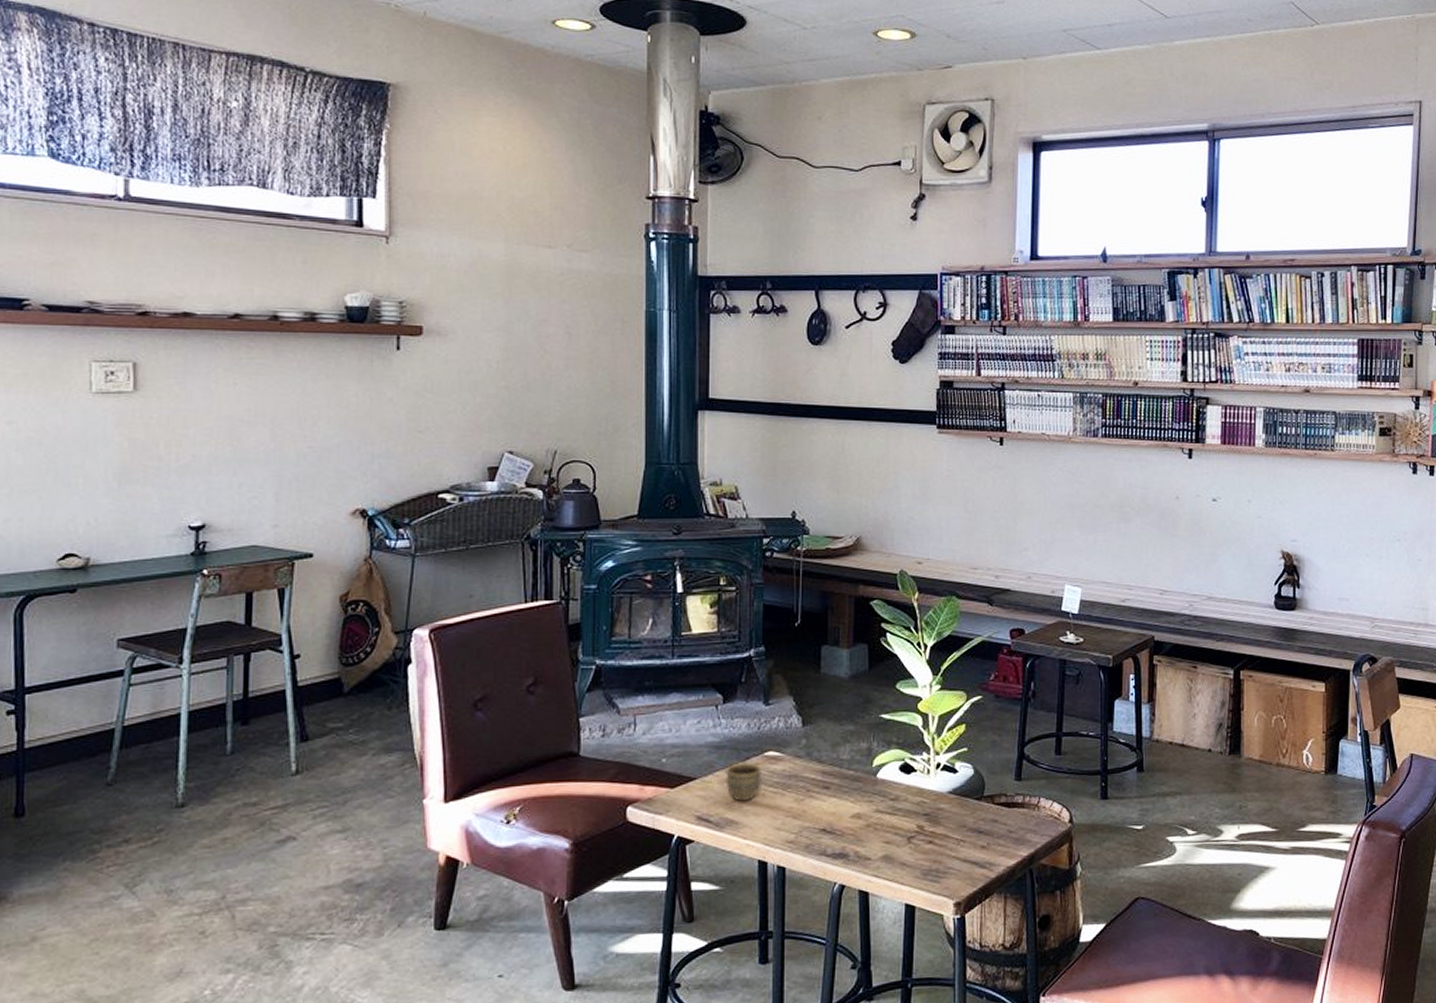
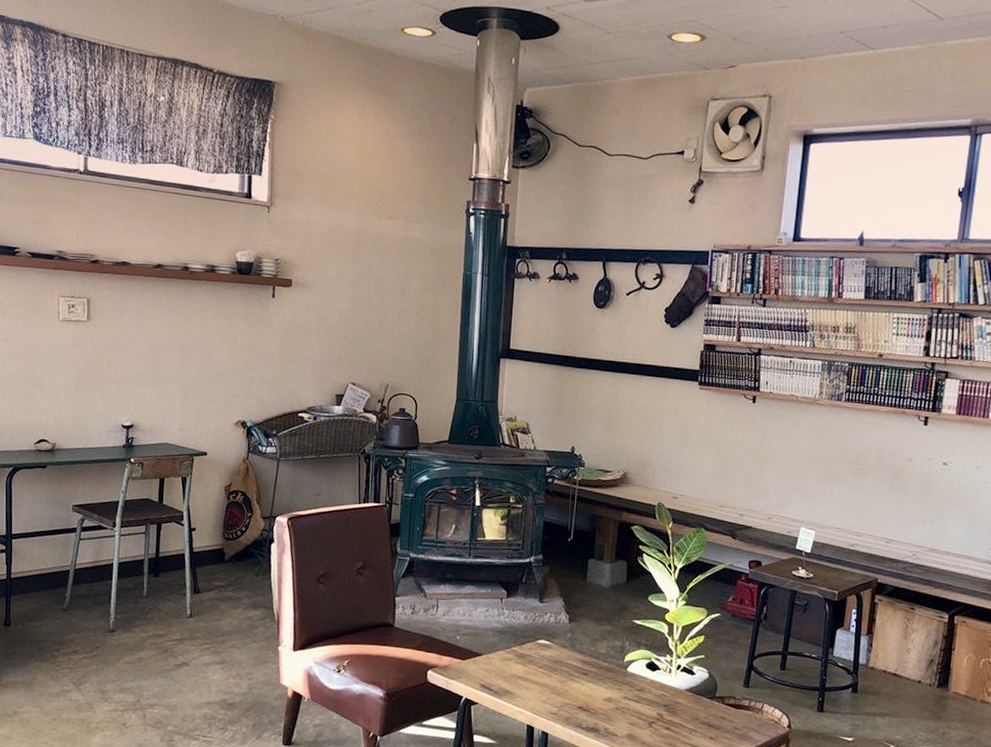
cup: present [725,762,762,802] -> none [505,646,534,677]

